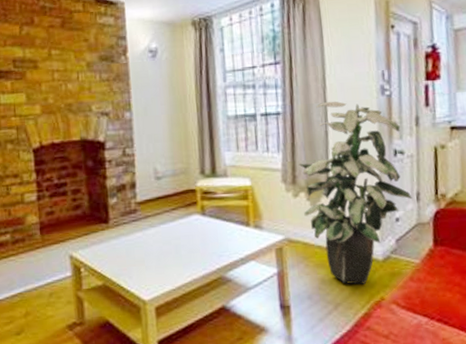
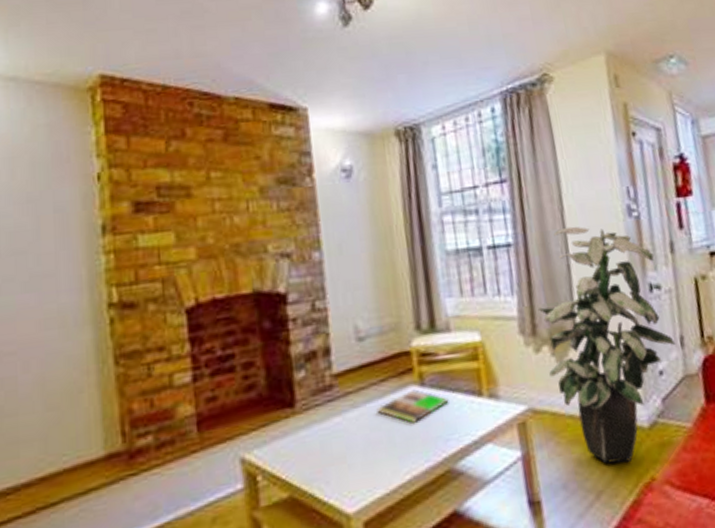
magazine: none [168,217,223,242] -> present [376,389,449,423]

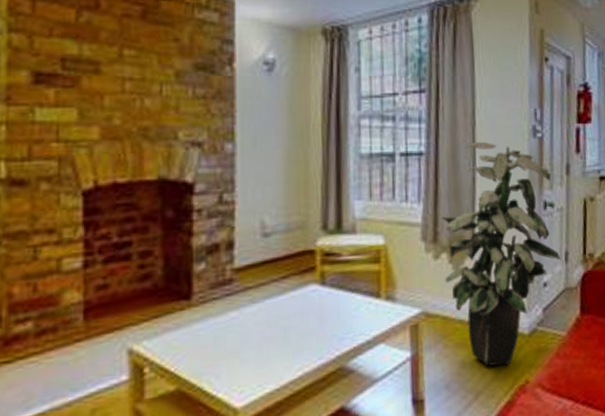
magazine: present [376,389,449,423] -> none [275,288,347,321]

